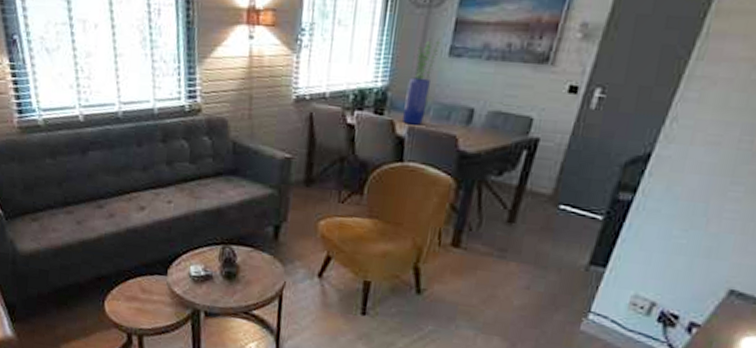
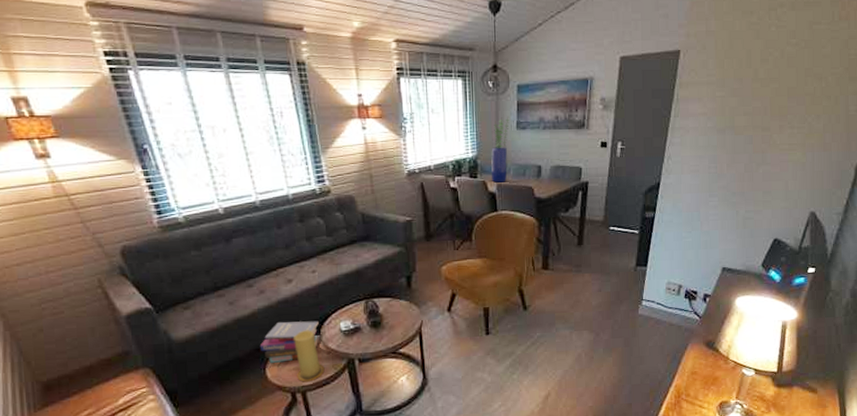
books: none [101,253,167,299] -> present [259,321,319,363]
candle: none [136,266,166,326] -> present [294,330,325,382]

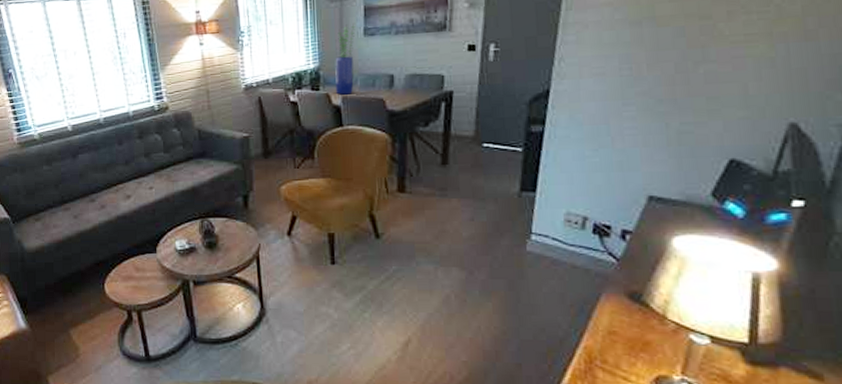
books: present [259,321,319,363] -> none [99,238,155,279]
candle: present [294,330,325,382] -> none [131,247,160,301]

